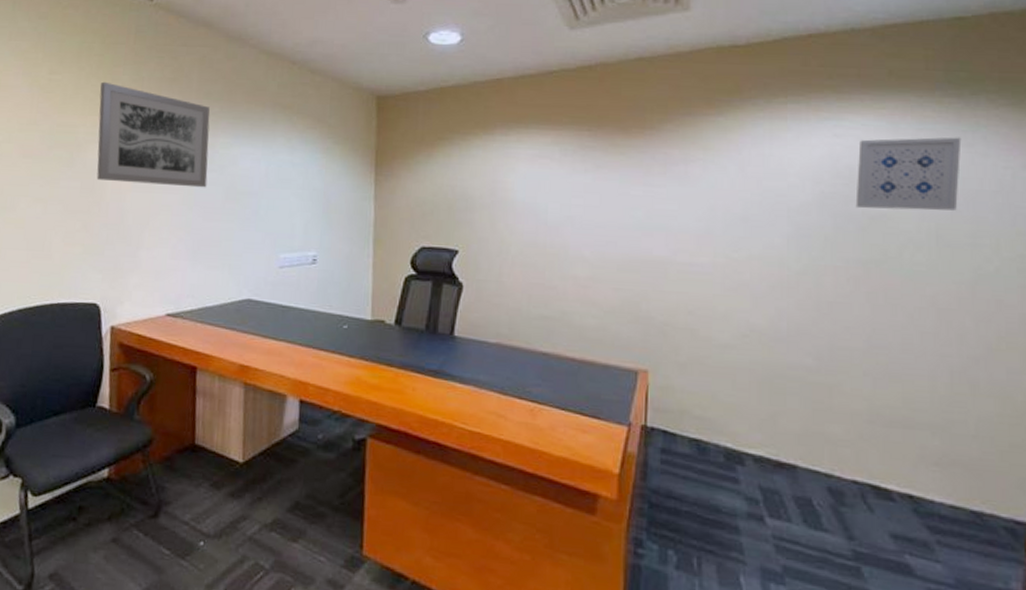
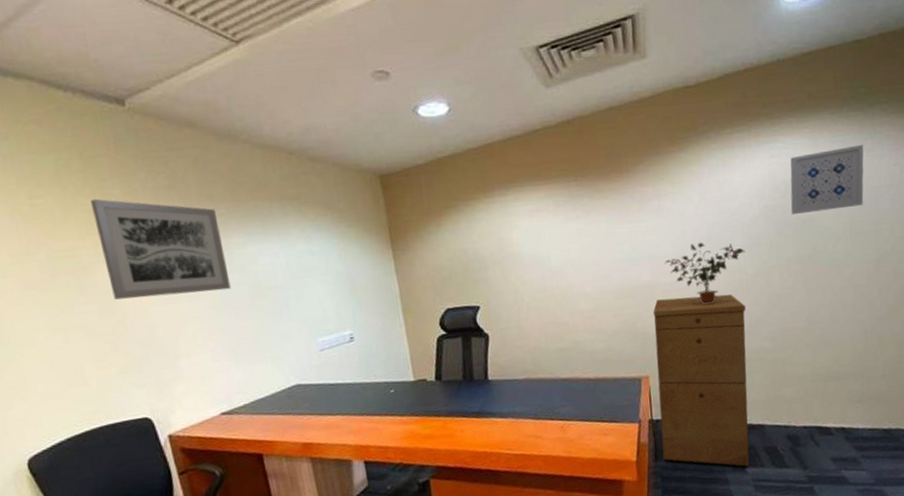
filing cabinet: none [654,281,784,516] -> present [653,294,750,467]
potted plant: none [685,221,790,298] -> present [665,242,745,305]

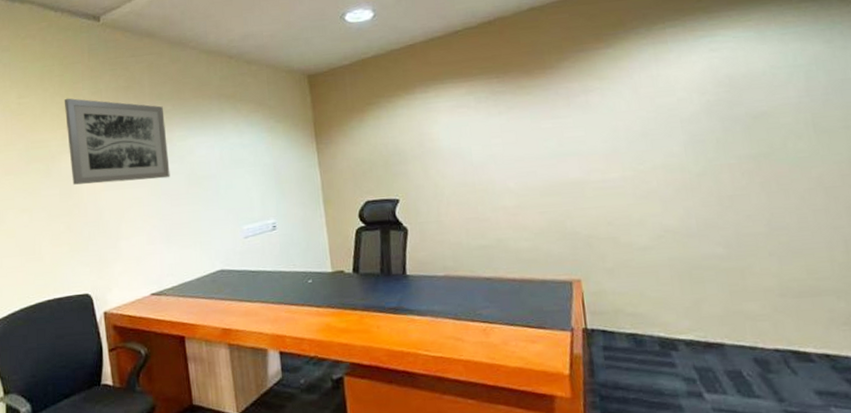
filing cabinet: present [653,294,750,467] -> none [583,193,708,392]
potted plant: present [665,242,745,305] -> none [595,138,687,205]
wall art: present [790,144,864,215] -> none [733,35,827,111]

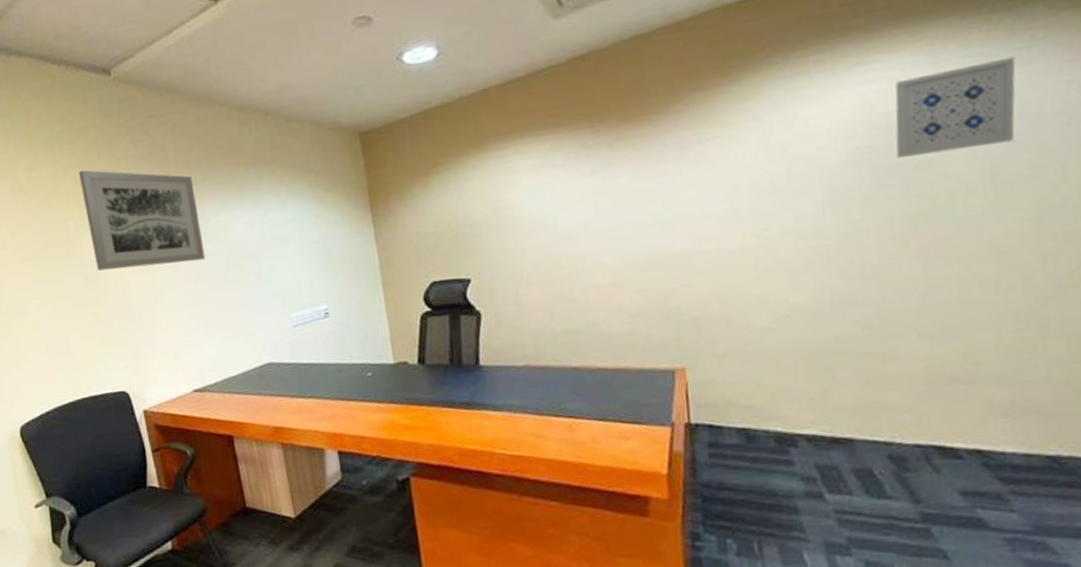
wall art: none [733,35,827,111] -> present [895,56,1016,159]

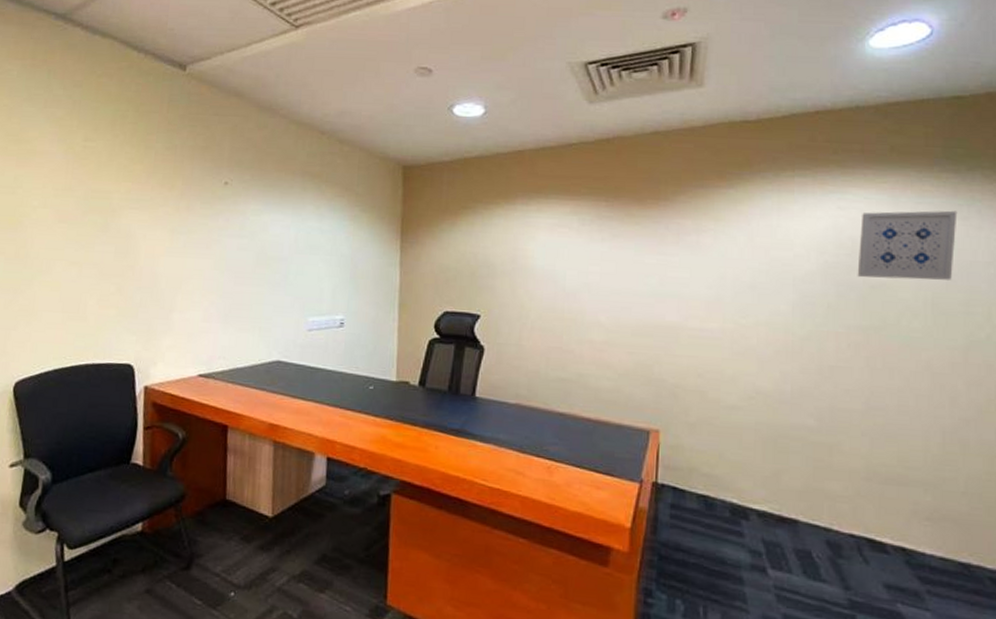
wall art: present [78,170,206,271] -> none [130,149,242,253]

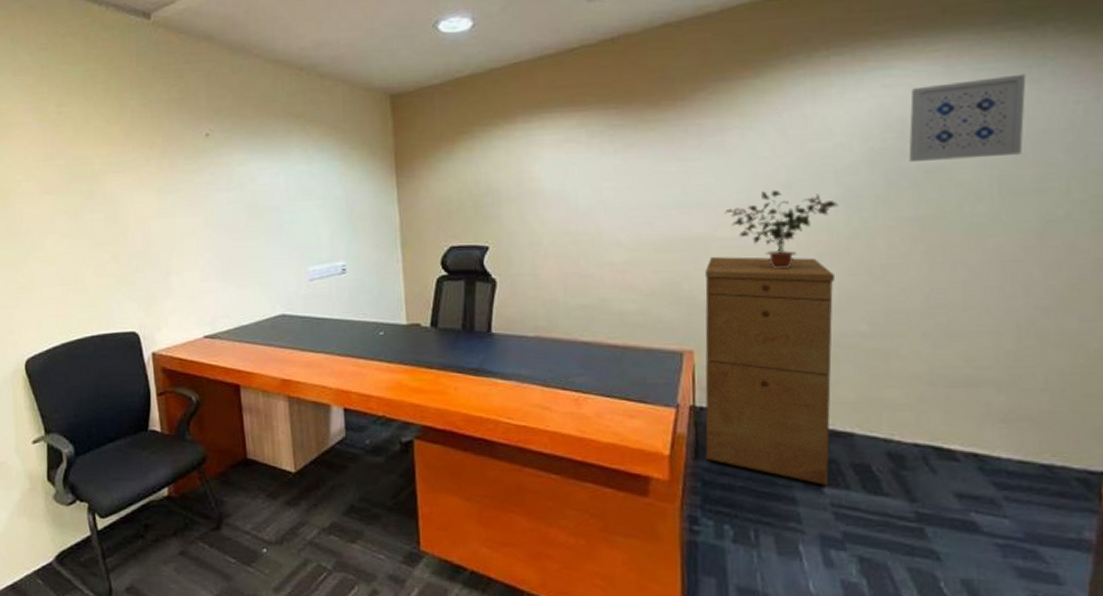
filing cabinet: none [664,345,788,568] -> present [704,257,834,485]
potted plant: none [696,289,795,362] -> present [725,189,838,269]

